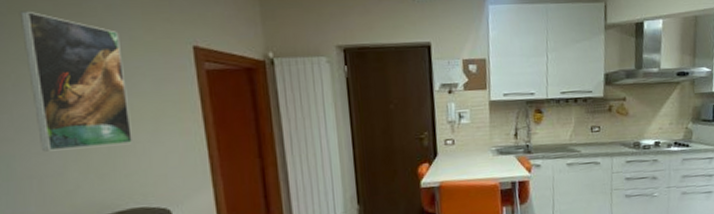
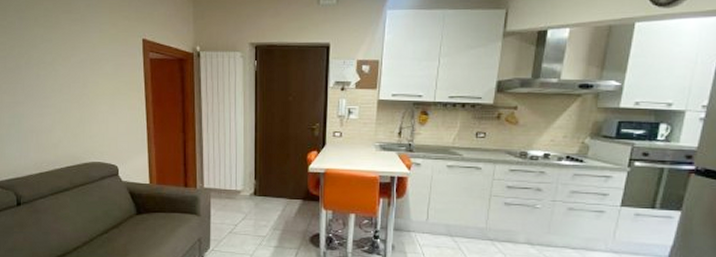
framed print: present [20,10,133,152] -> none [33,8,97,113]

